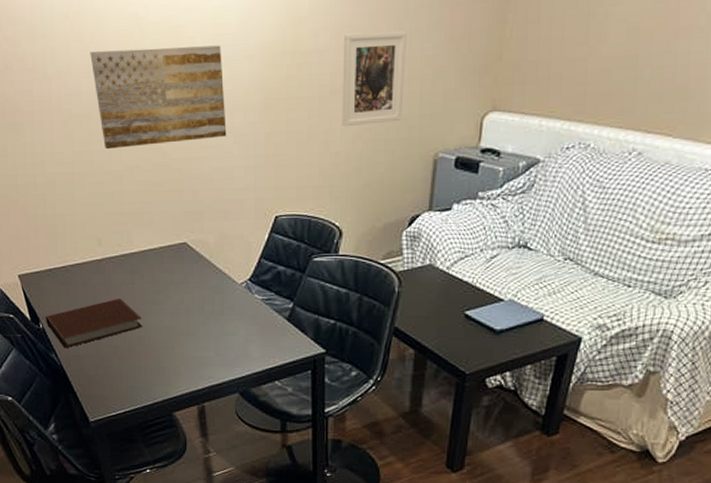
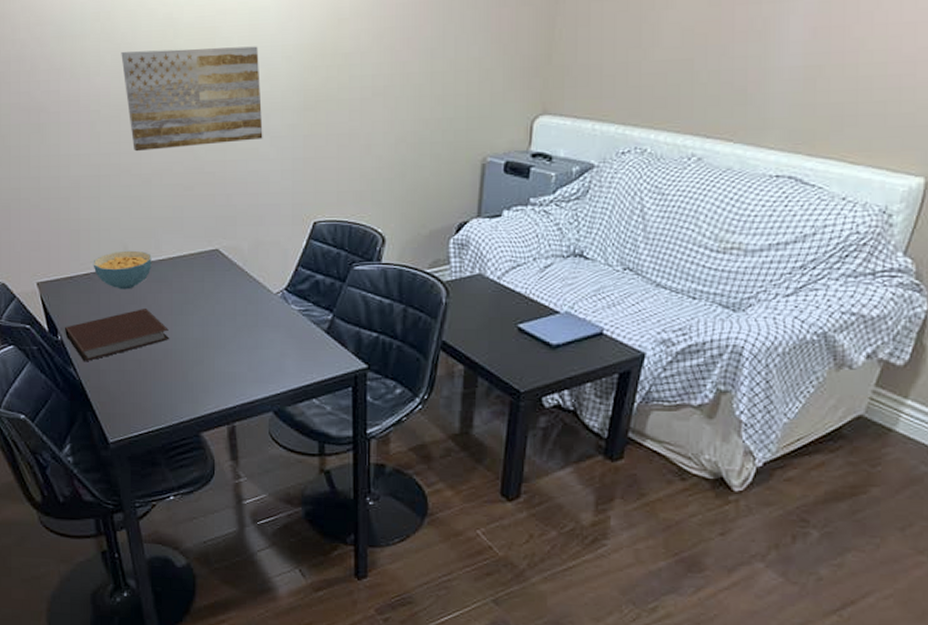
cereal bowl: none [69,244,125,281] -> present [93,250,152,290]
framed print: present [342,30,407,127] -> none [384,32,451,130]

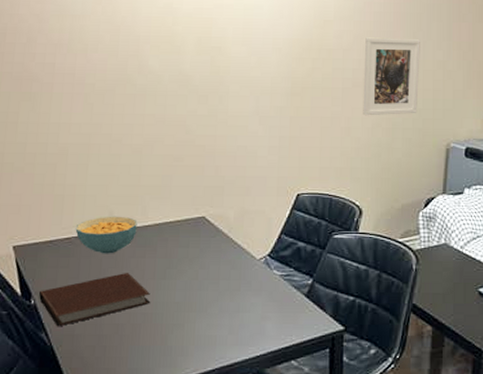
wall art: present [121,46,263,152] -> none [120,32,253,124]
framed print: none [384,32,451,130] -> present [363,37,420,116]

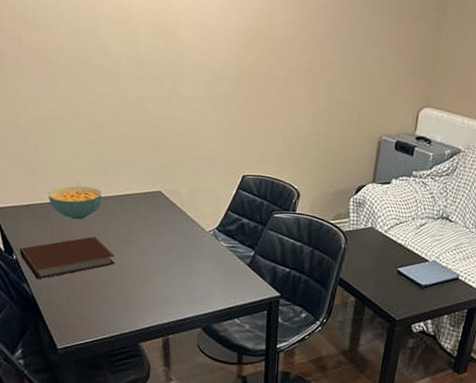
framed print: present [363,37,420,116] -> none [304,28,362,107]

